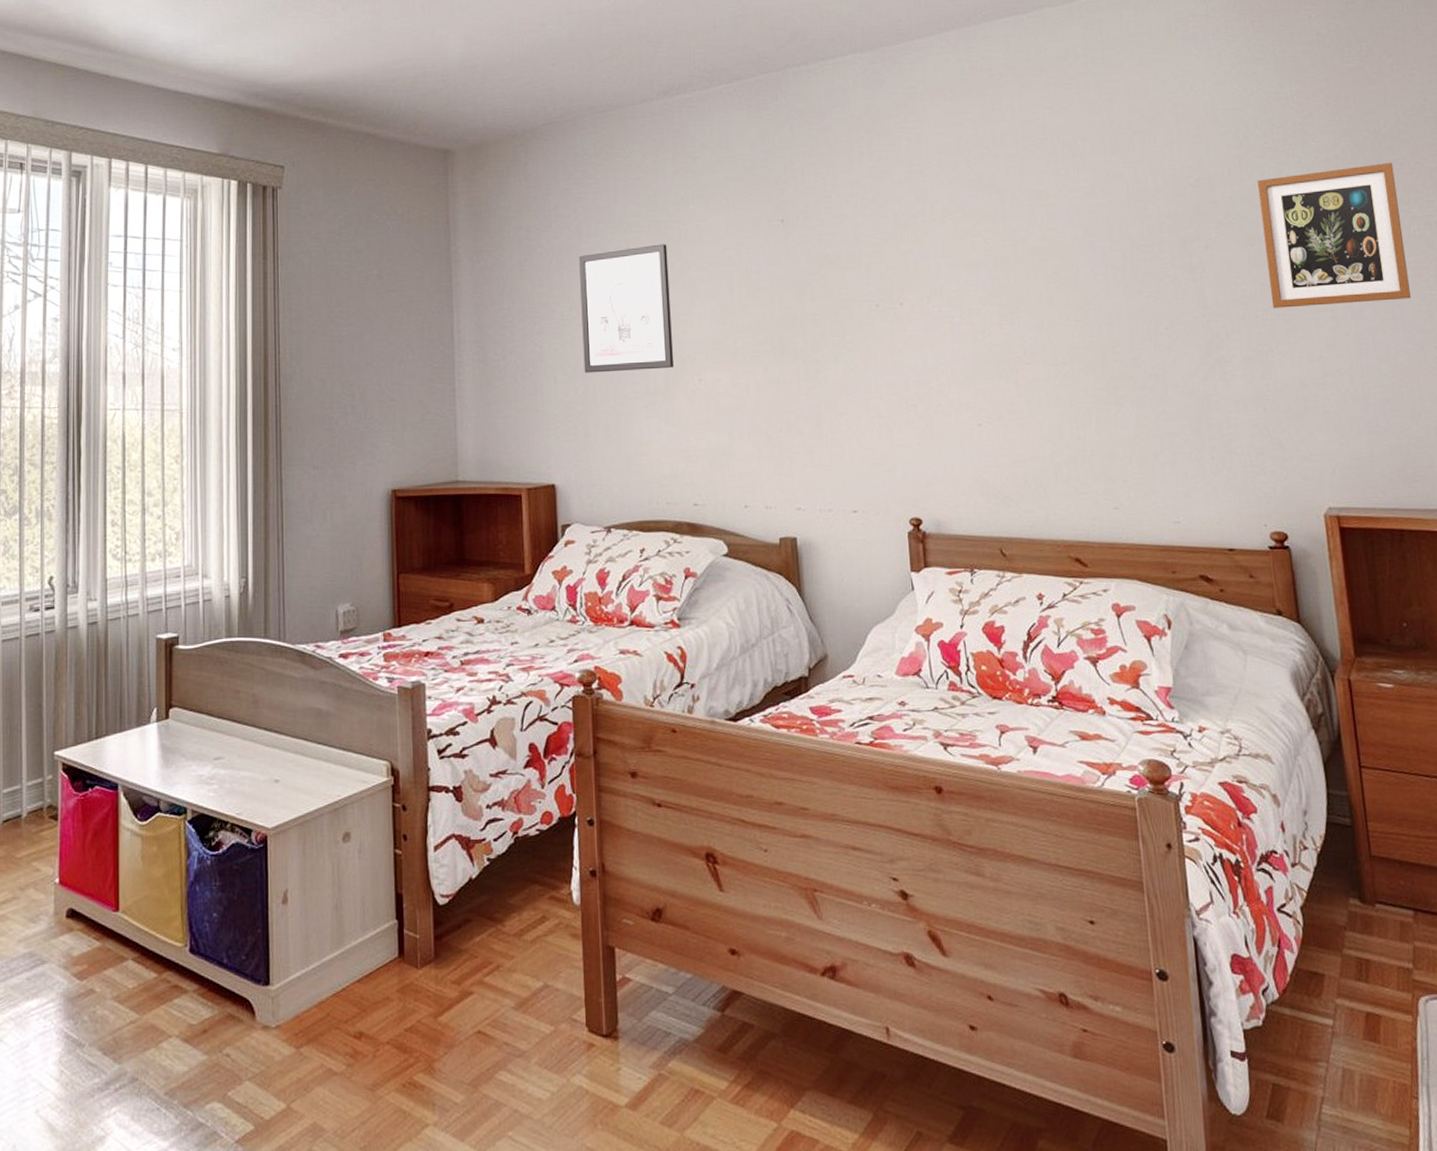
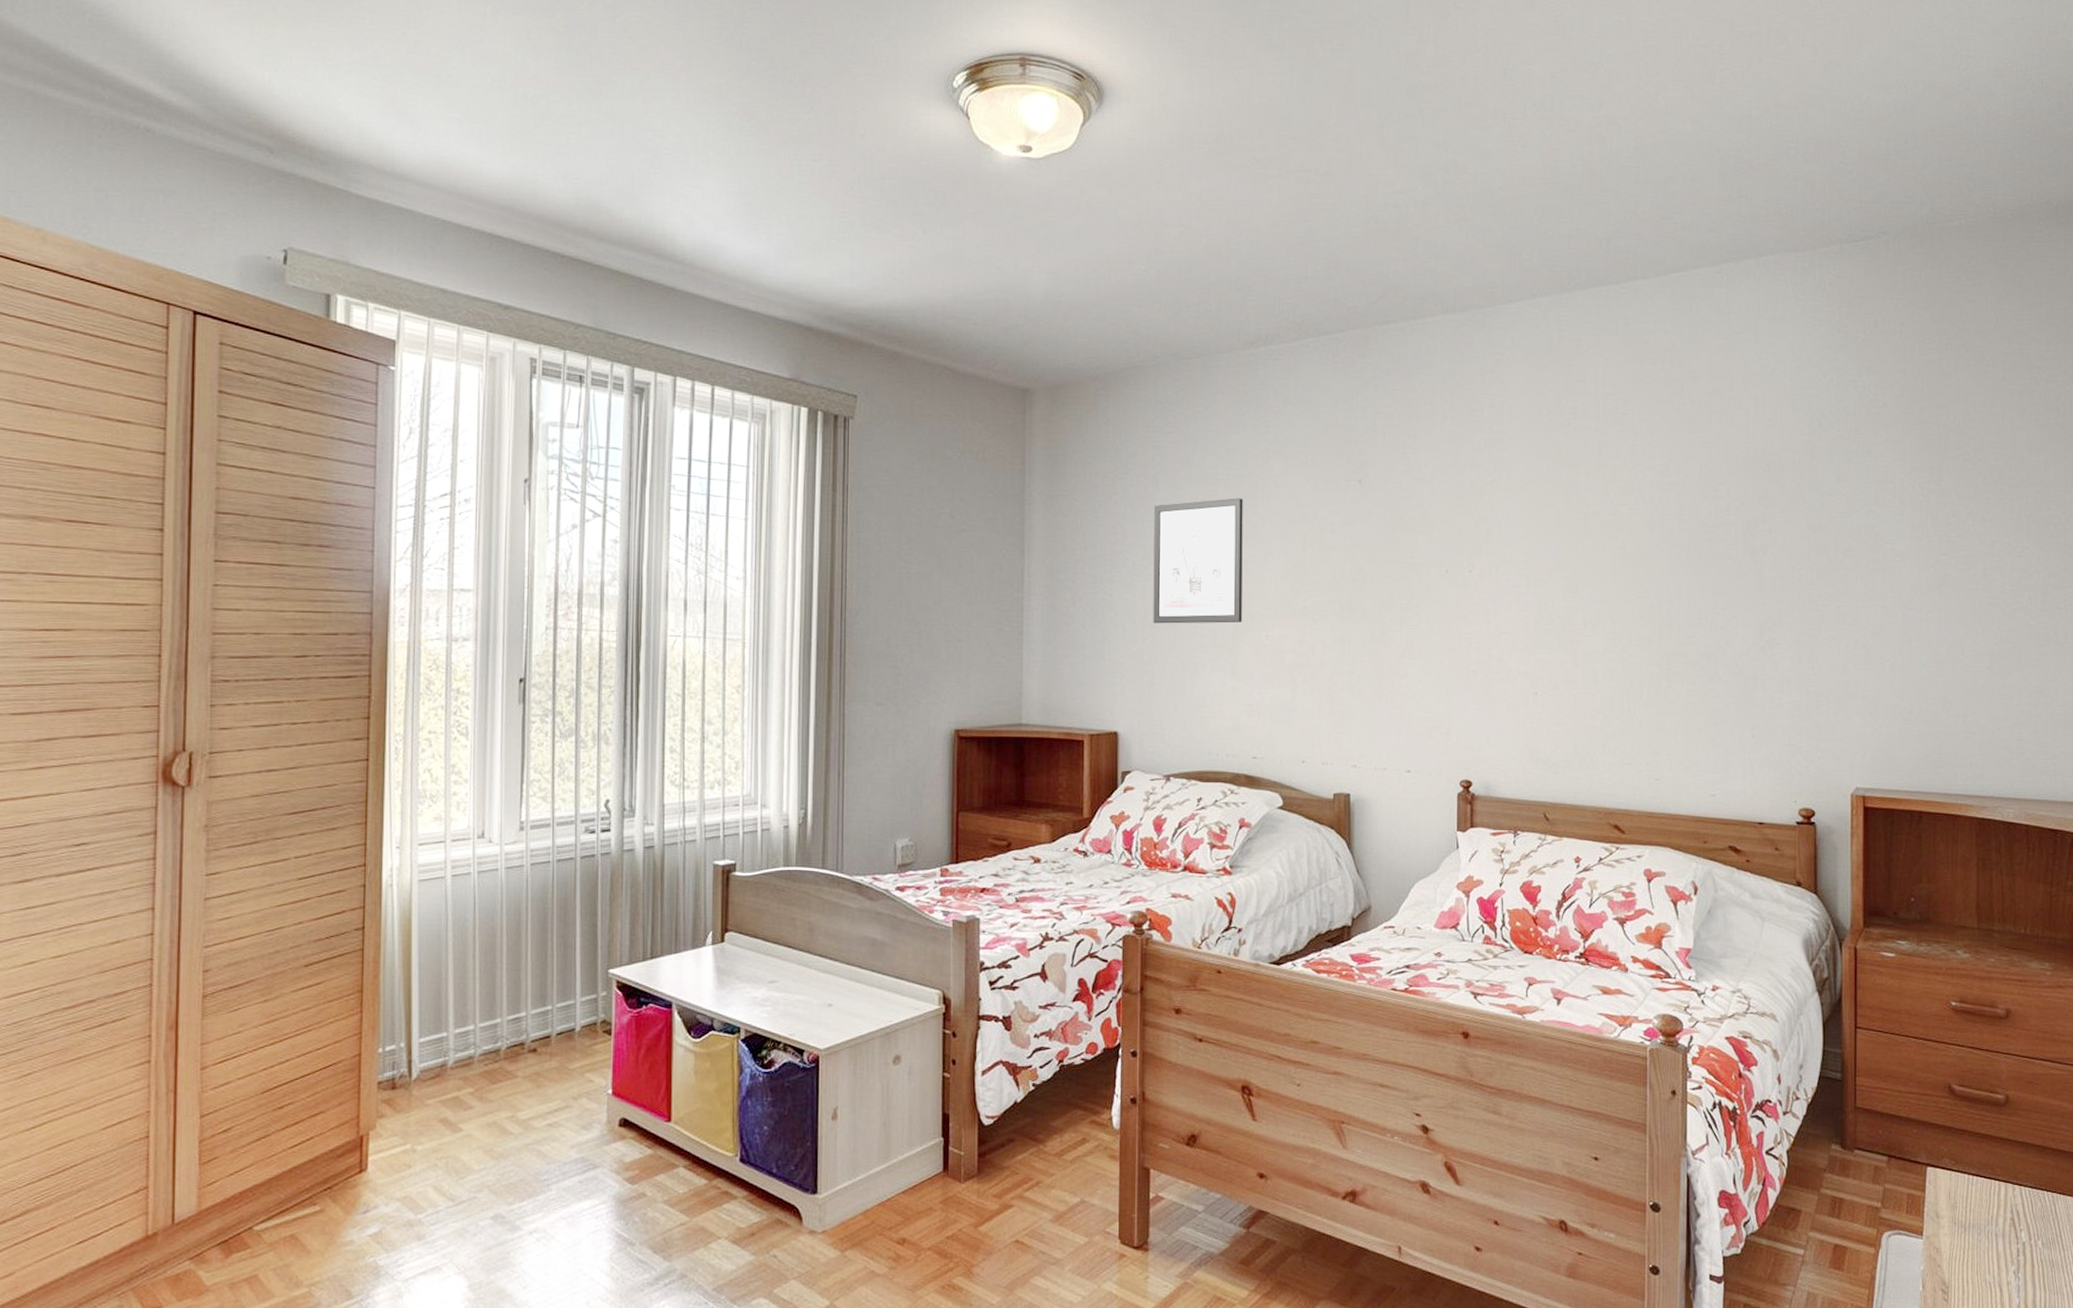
picture frame: present [1257,162,1411,308] -> none [1825,457,1958,595]

